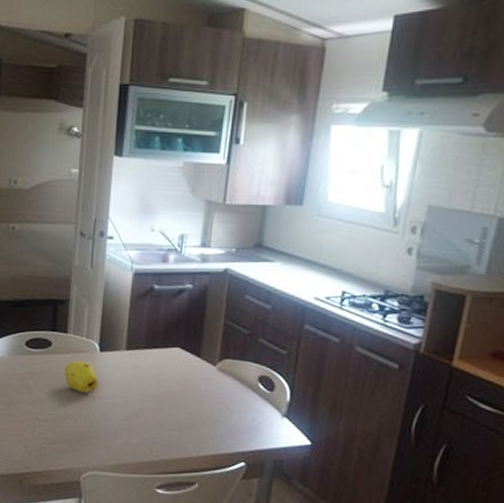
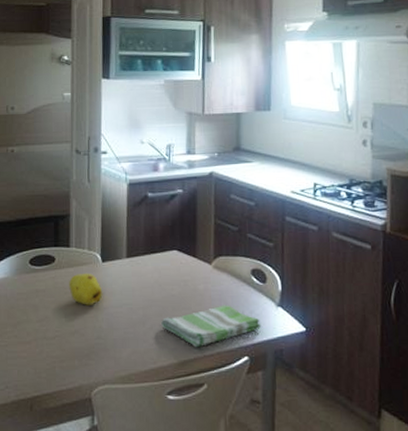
dish towel: none [157,408,262,448] -> present [161,305,261,348]

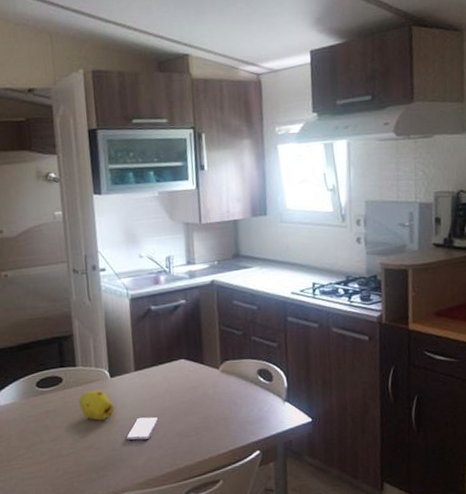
smartphone: none [112,306,146,330] -> present [126,416,159,440]
dish towel: present [161,305,261,348] -> none [174,405,270,448]

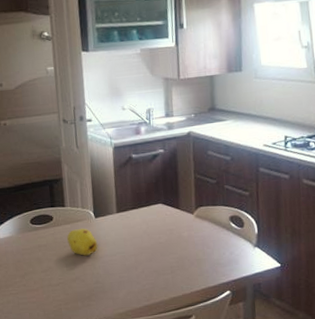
smartphone: present [126,416,159,440] -> none [108,254,138,275]

